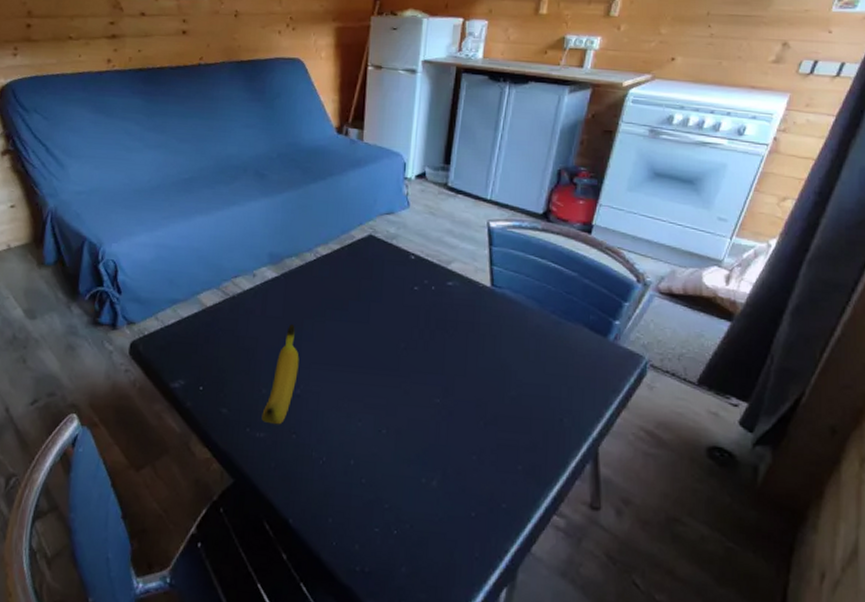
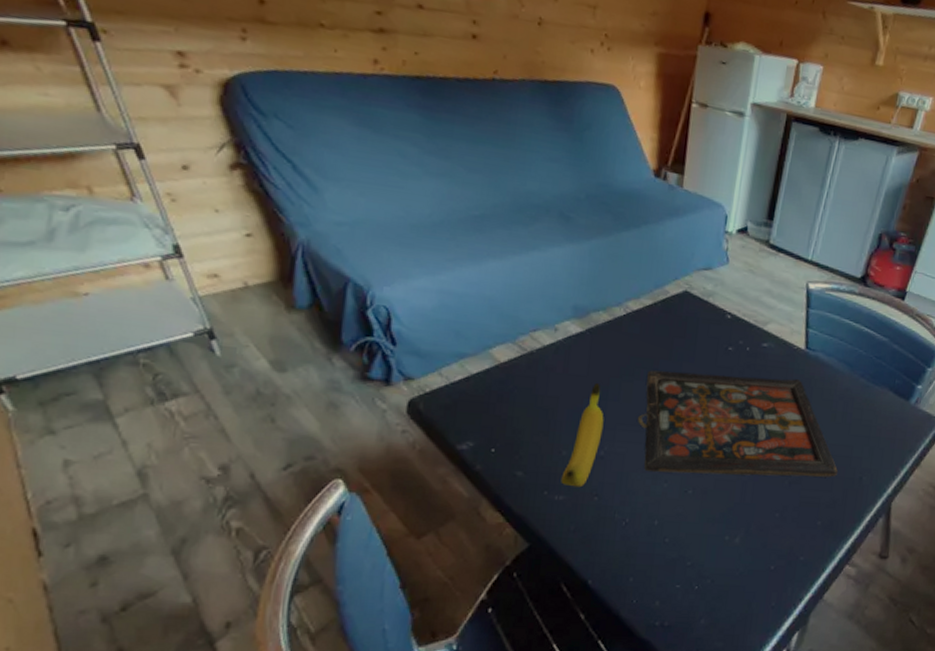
board game: none [330,311,537,419] -> present [637,370,839,478]

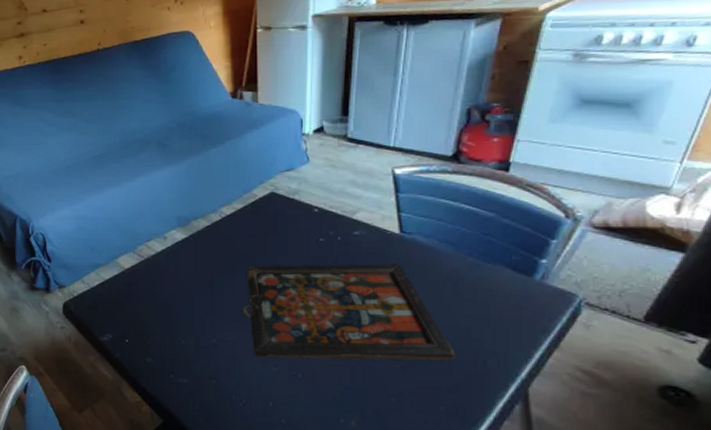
banana: present [561,382,604,488] -> none [183,280,213,372]

